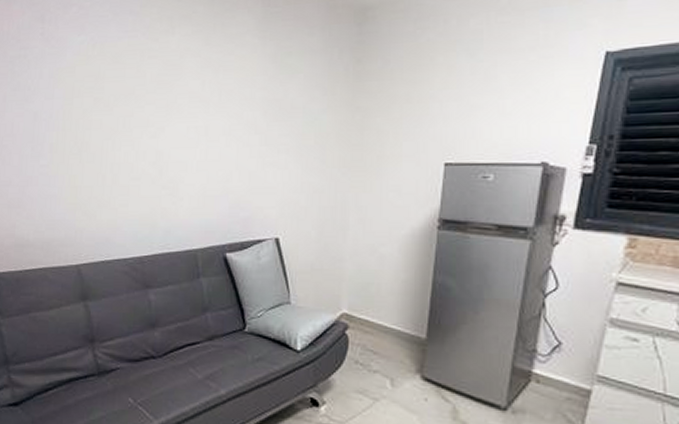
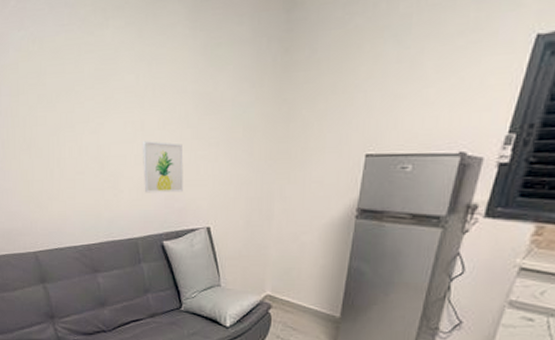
wall art: none [205,147,250,201] -> present [142,141,183,193]

